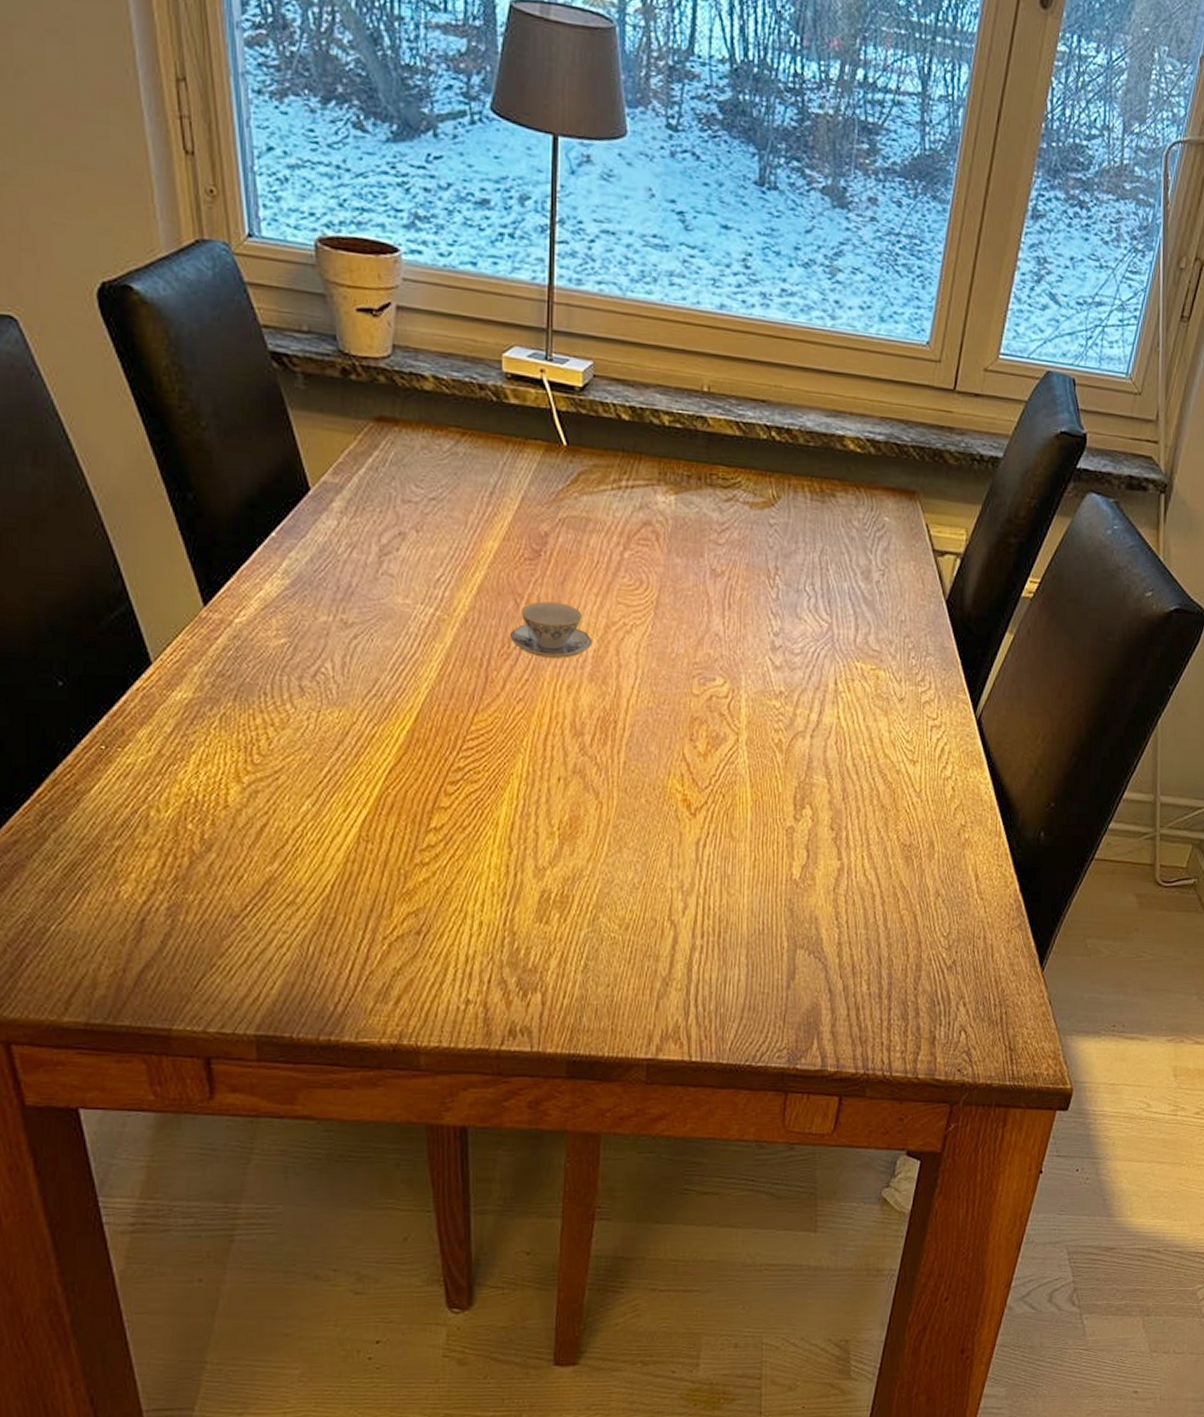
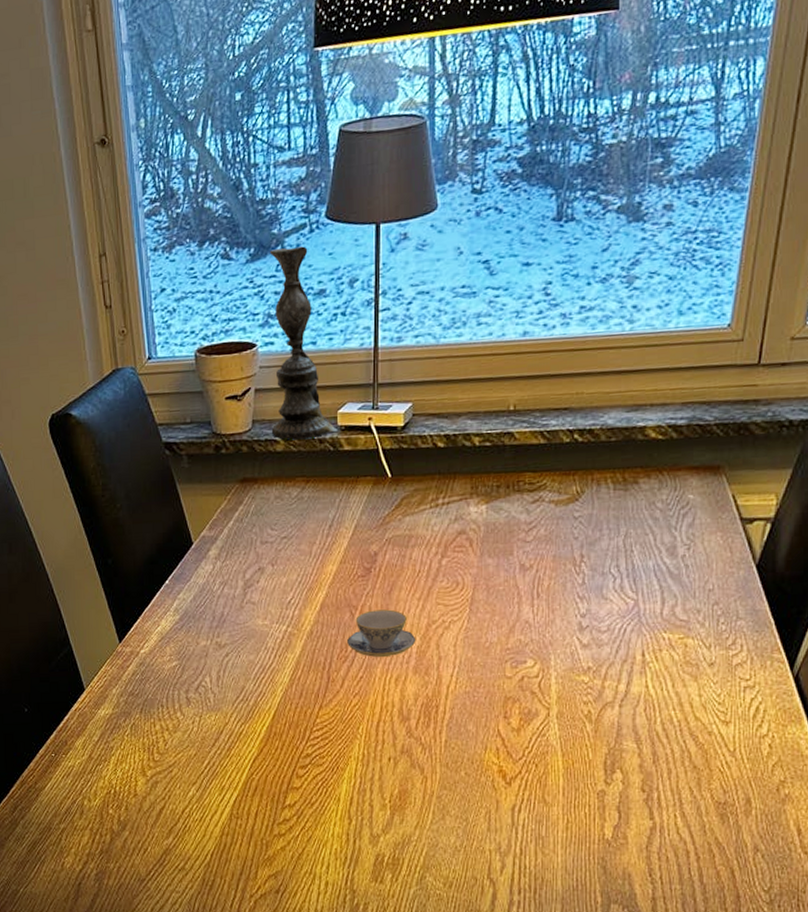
candlestick: none [417,132,502,382] -> present [269,246,338,440]

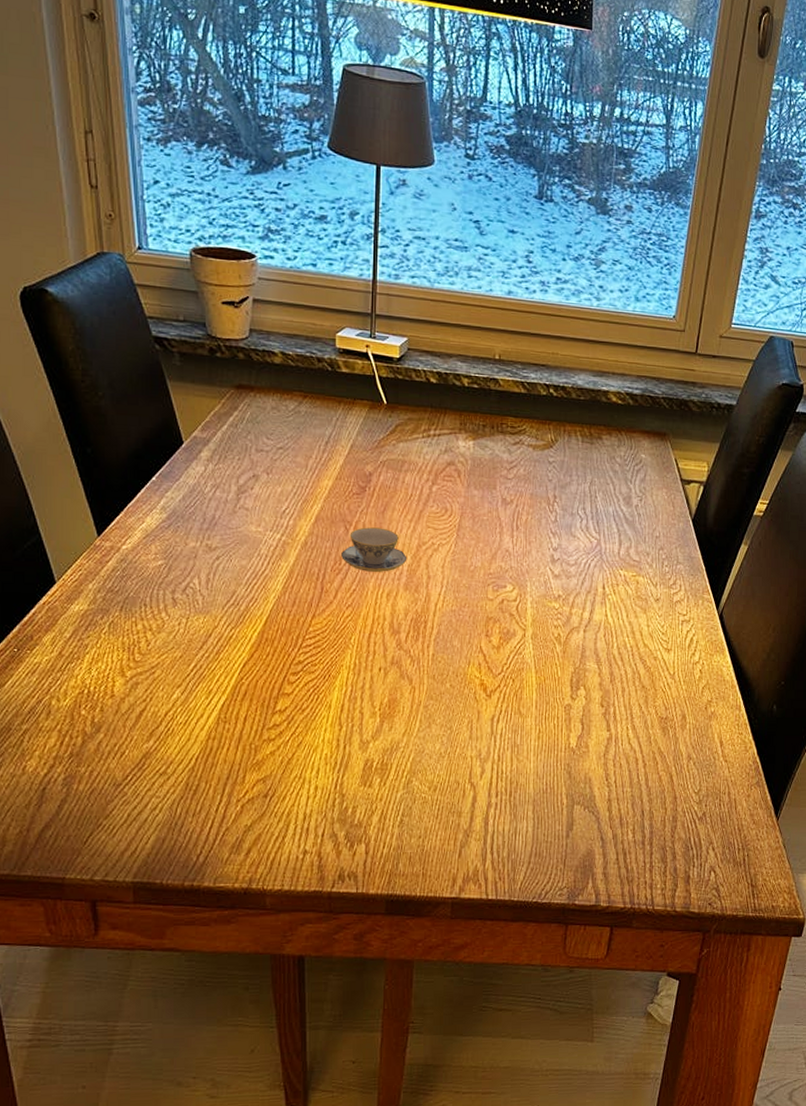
candlestick: present [269,246,338,440] -> none [269,166,336,356]

